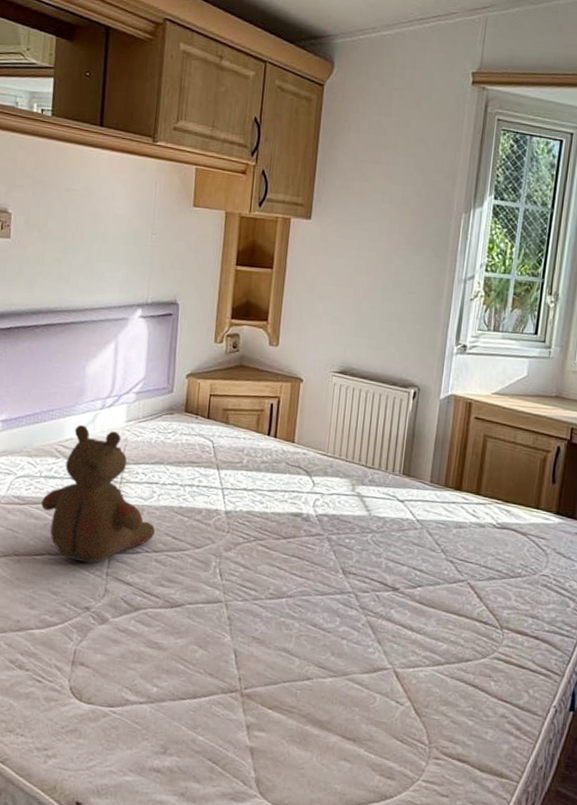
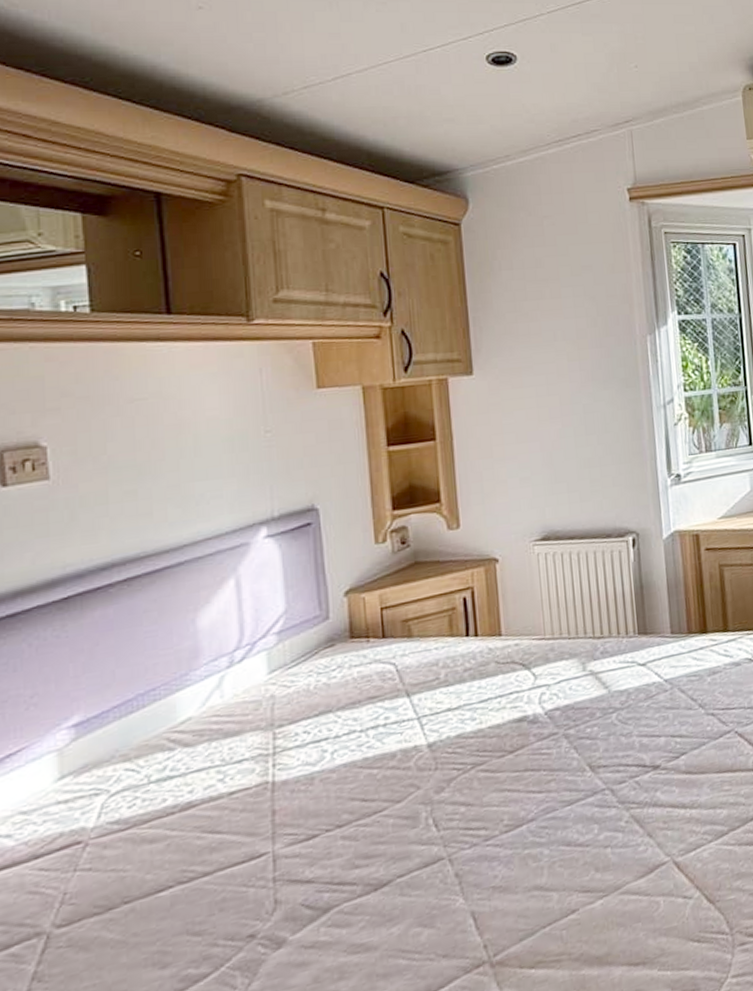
teddy bear: present [41,424,156,564] -> none [157,690,336,879]

